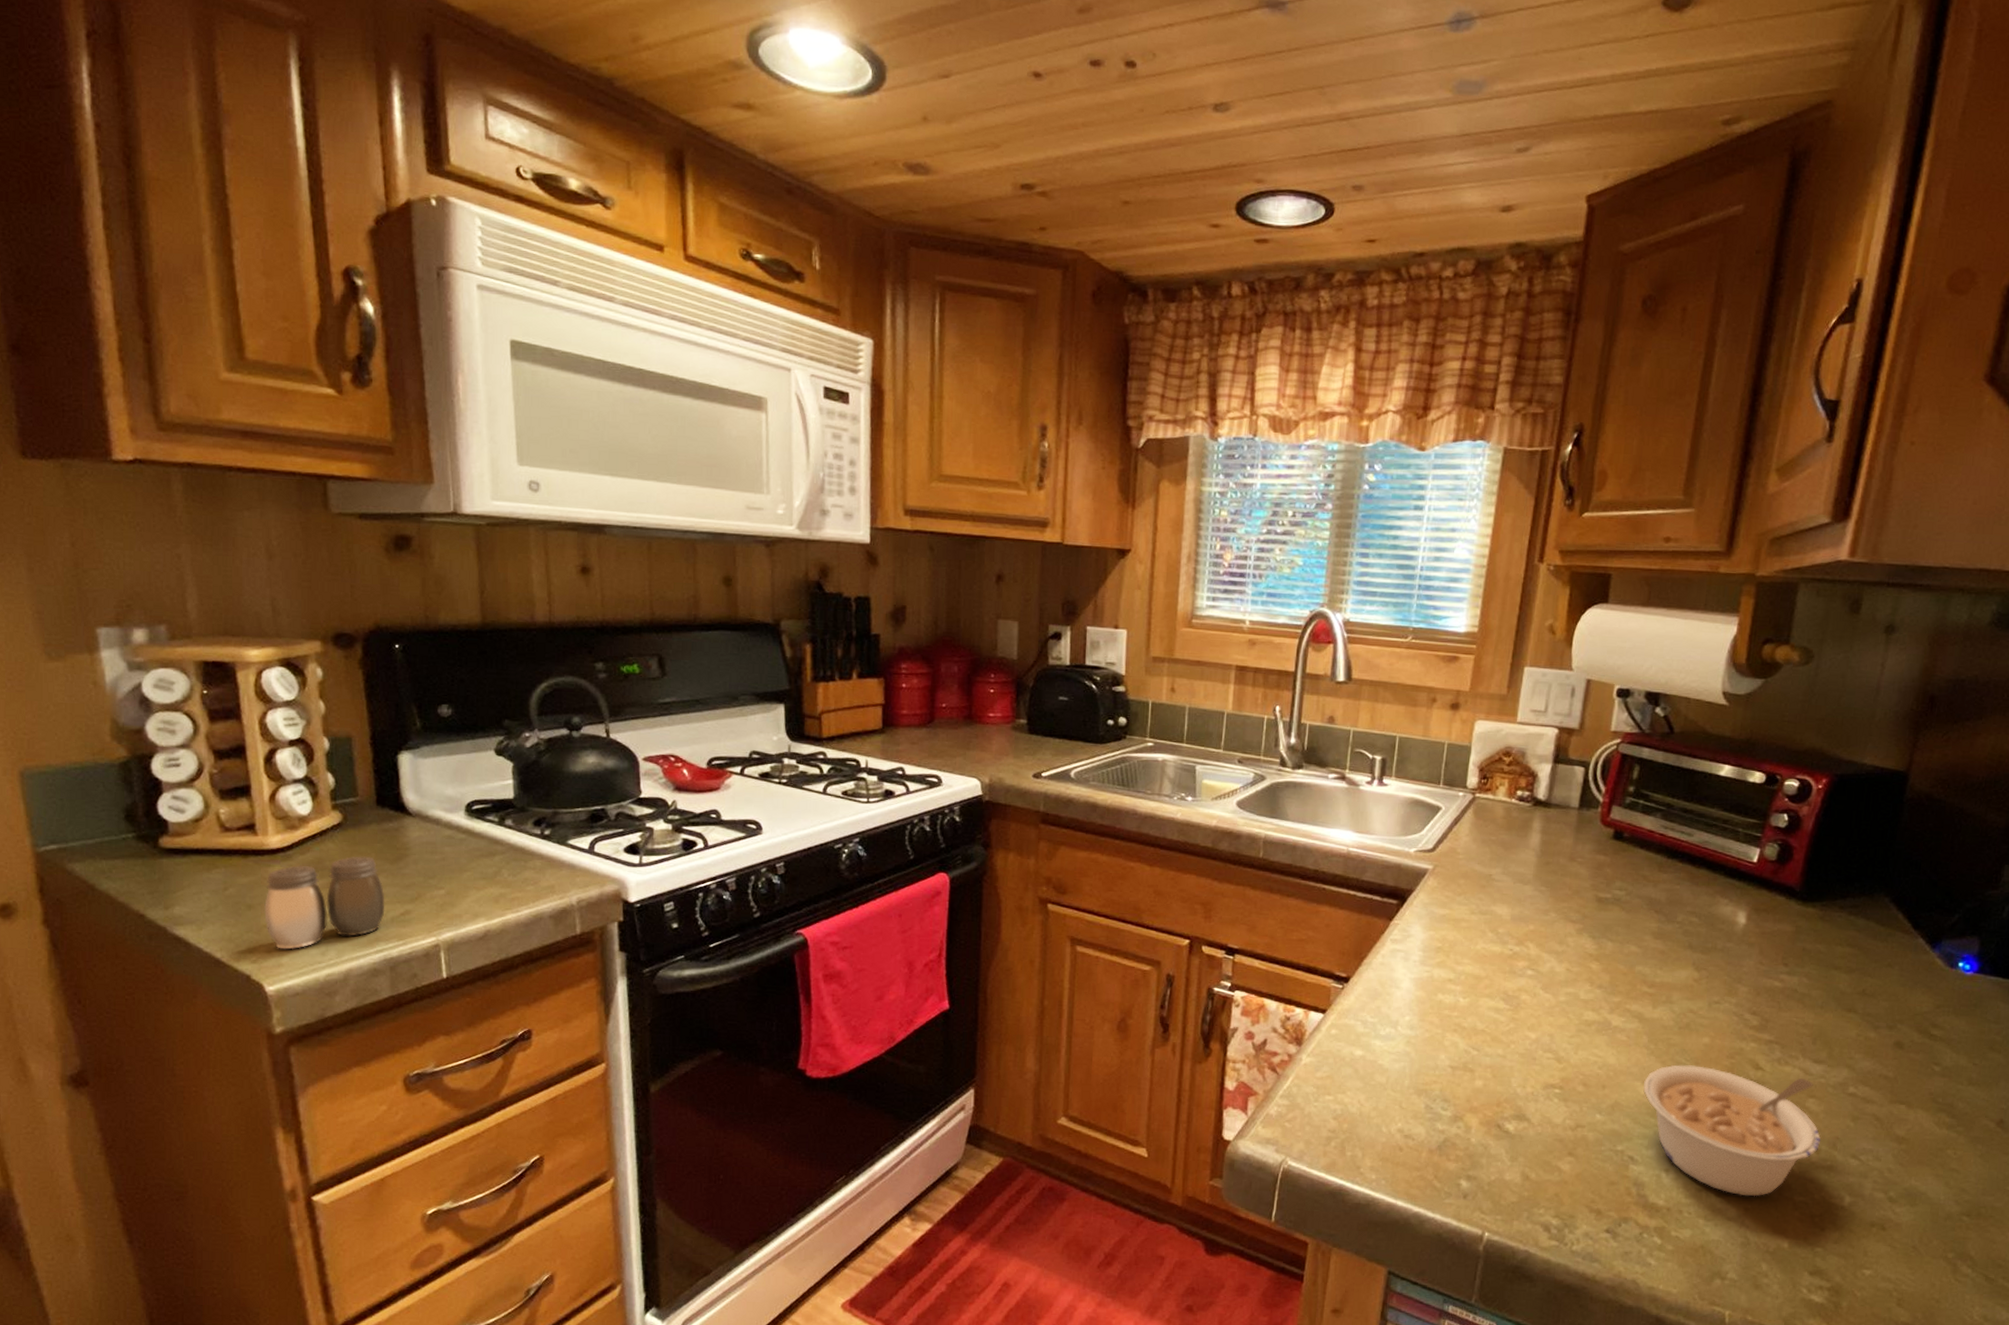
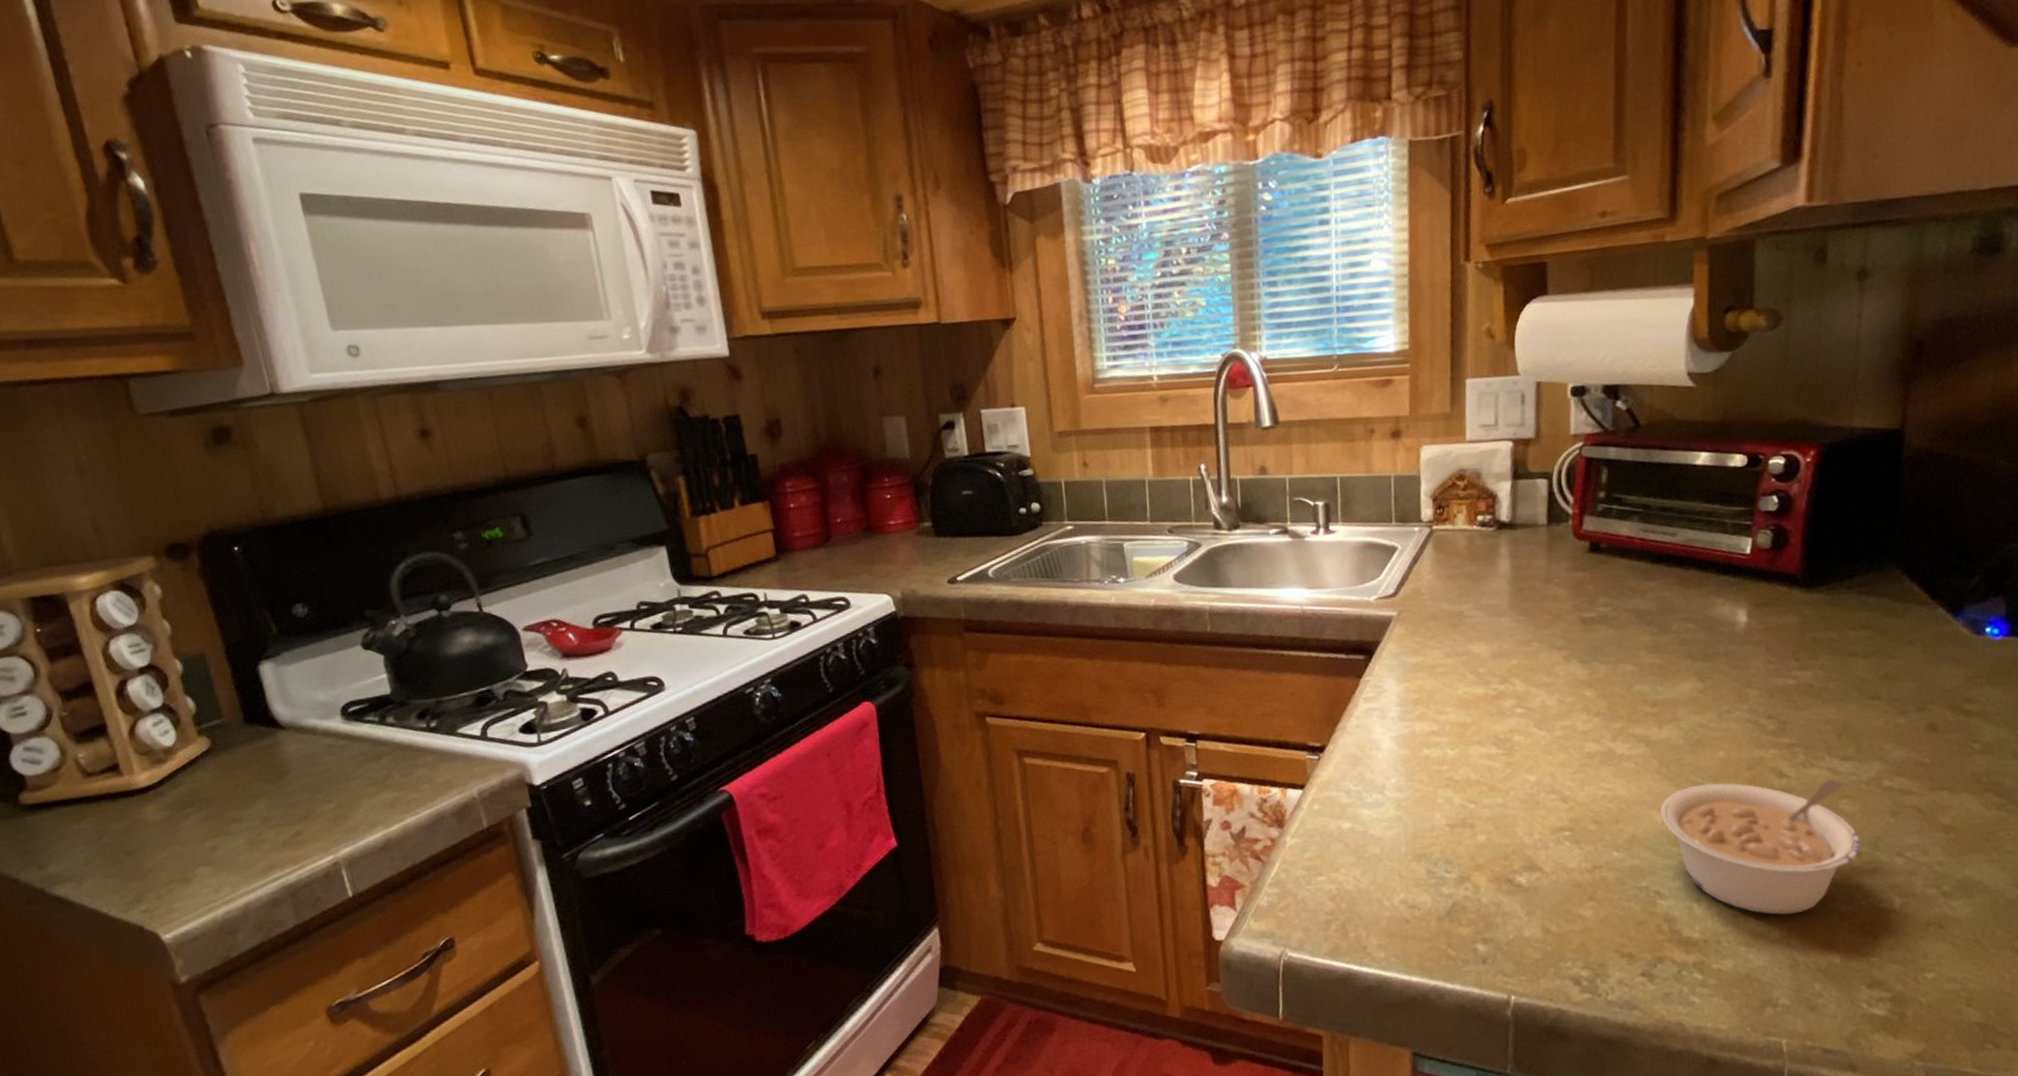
salt and pepper shaker: present [264,856,385,950] -> none [141,779,274,894]

